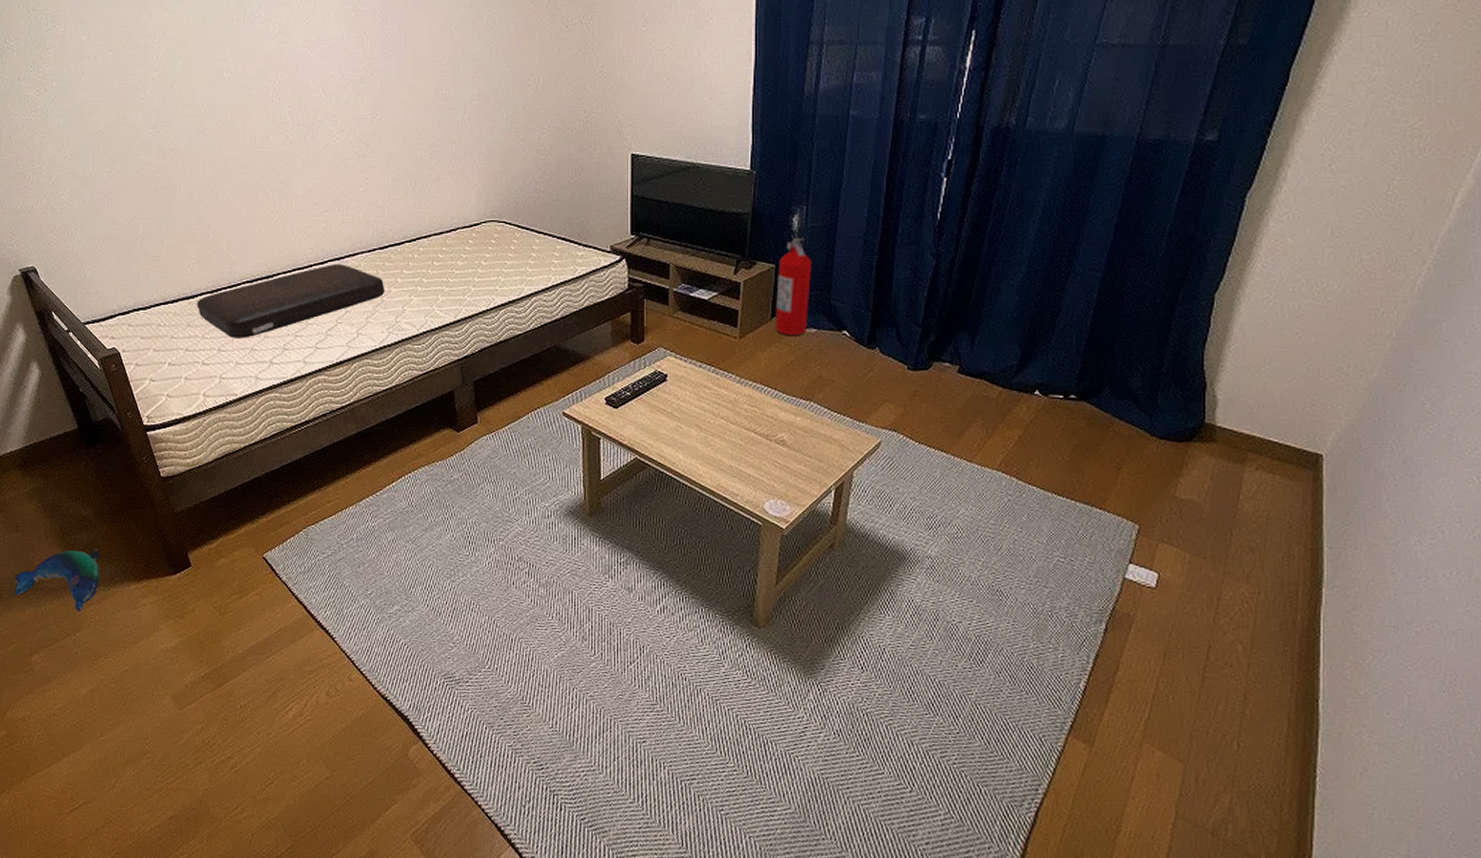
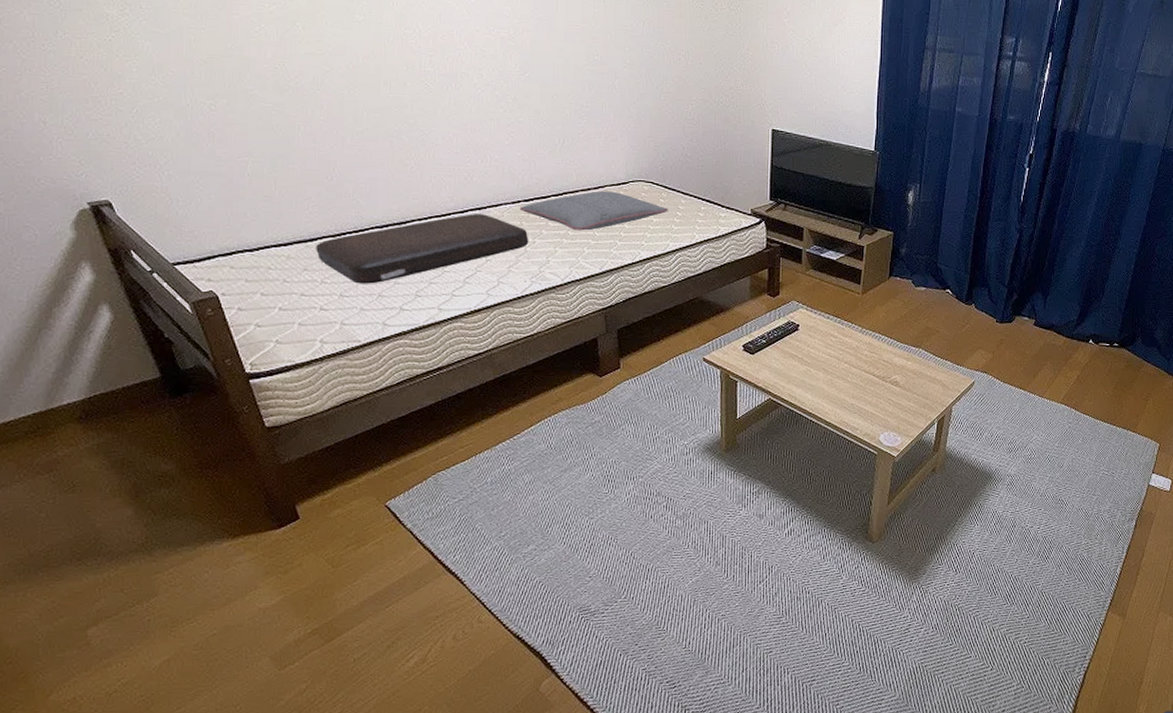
plush toy: present [15,549,99,611] -> none [67,507,183,575]
pillow: none [375,233,522,277] -> present [519,190,669,231]
fire extinguisher: present [775,238,811,335] -> none [891,211,923,292]

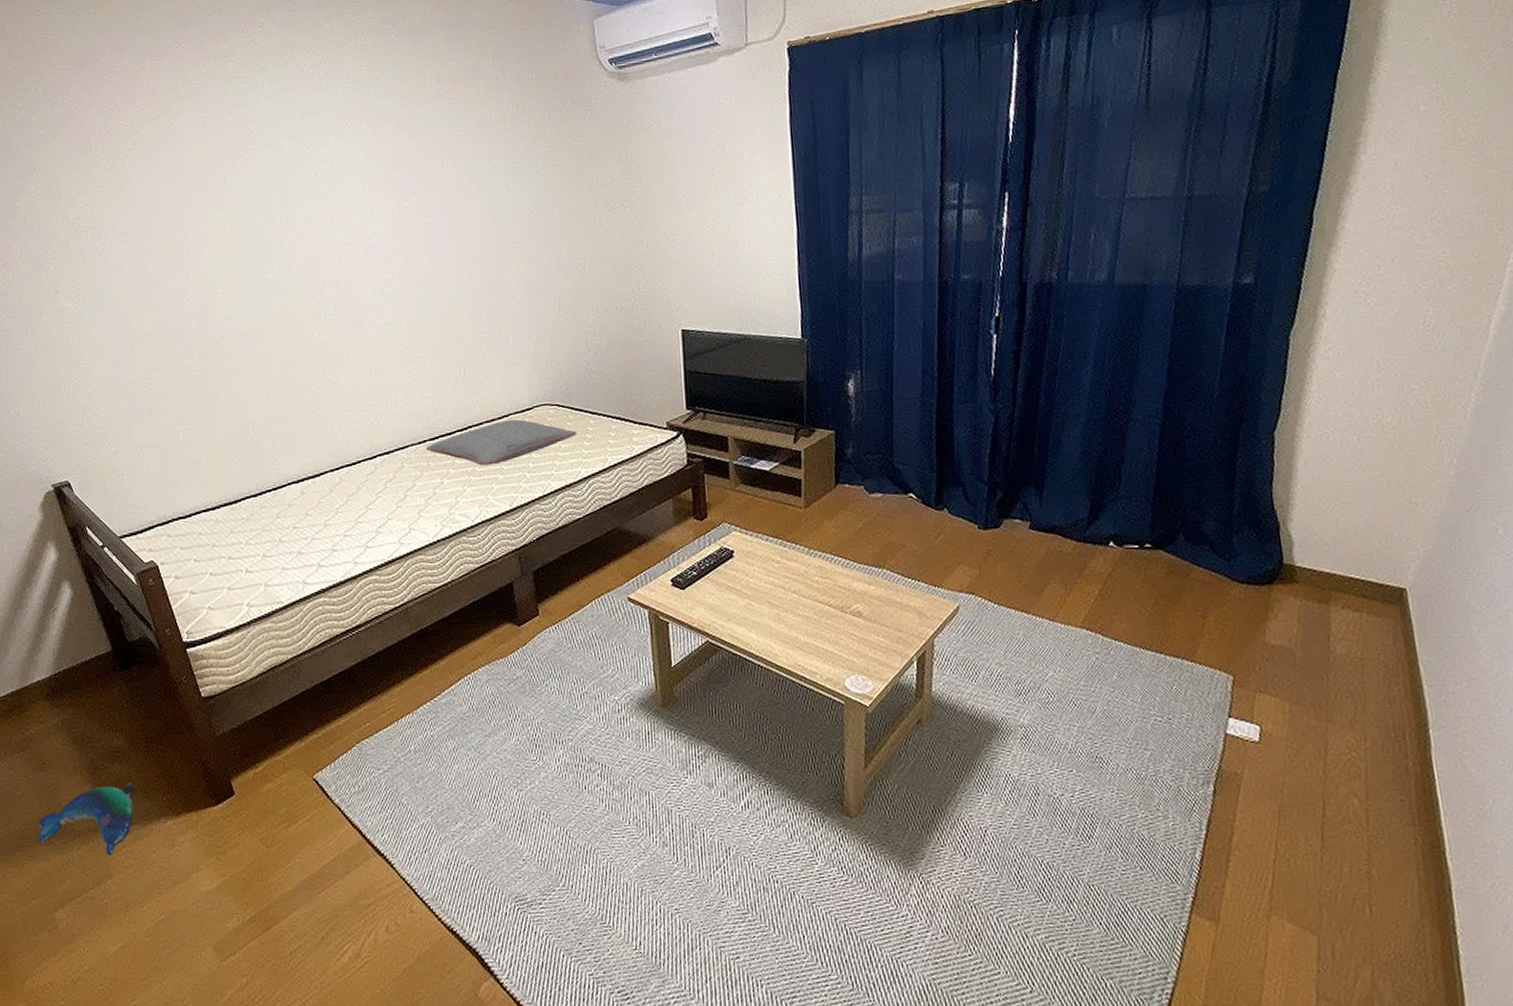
plush toy: none [67,507,183,575] -> present [39,783,133,855]
cushion: present [316,214,529,284] -> none [240,458,437,543]

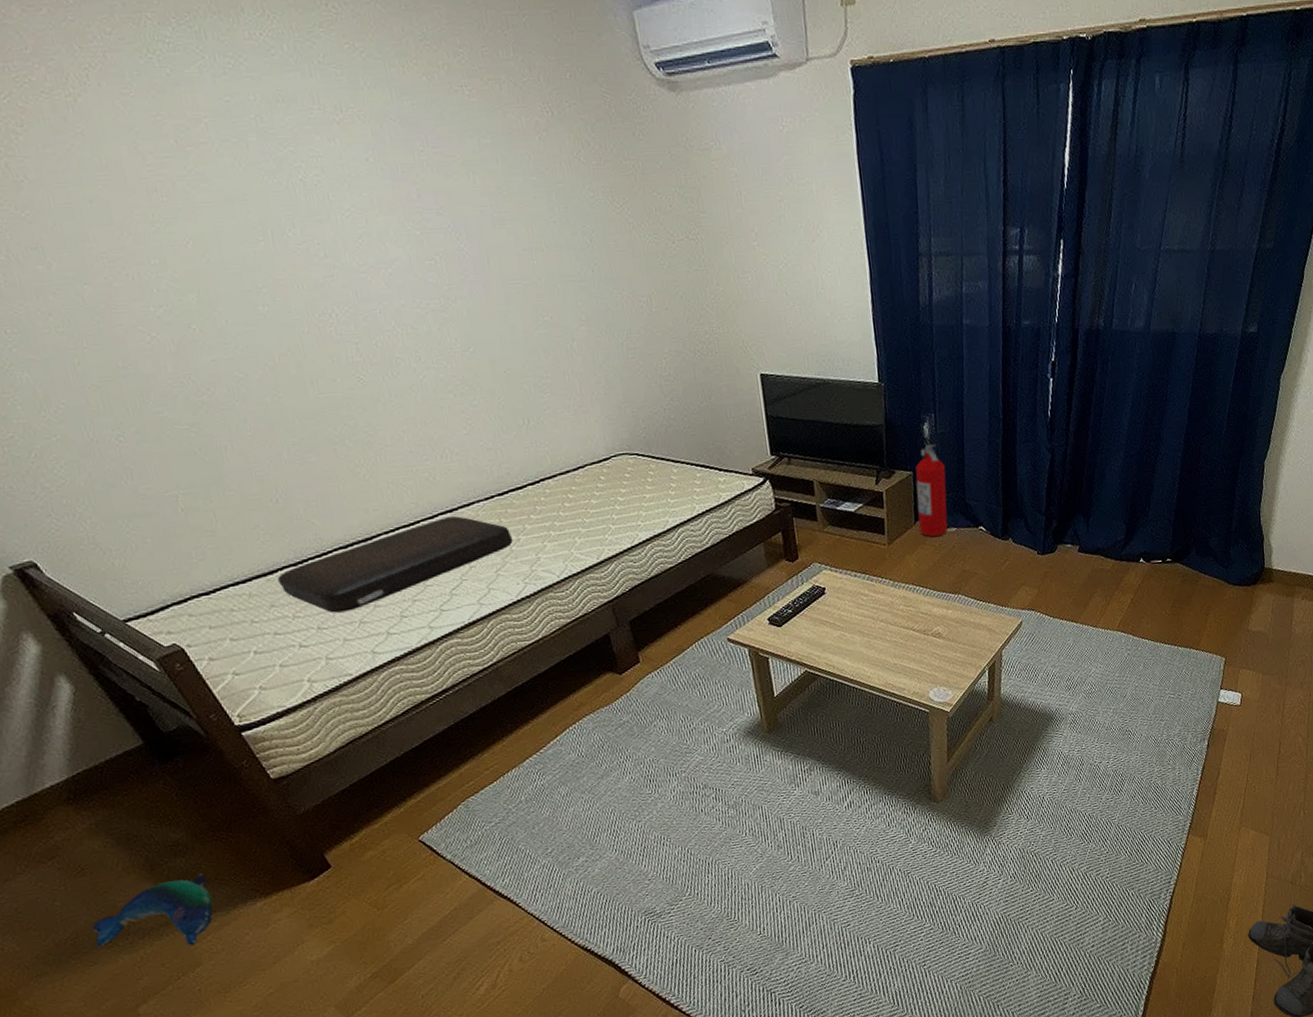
cushion: none [240,458,437,543] -> present [278,516,514,613]
pillow: present [425,419,577,466] -> none [494,470,661,520]
fire extinguisher: none [838,403,873,502] -> present [916,444,948,537]

